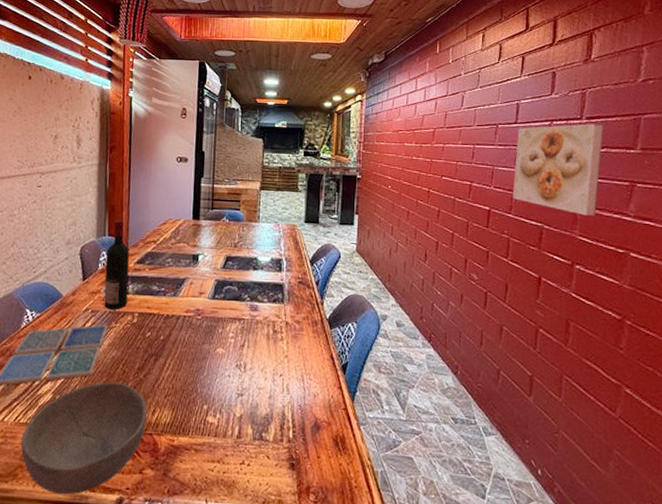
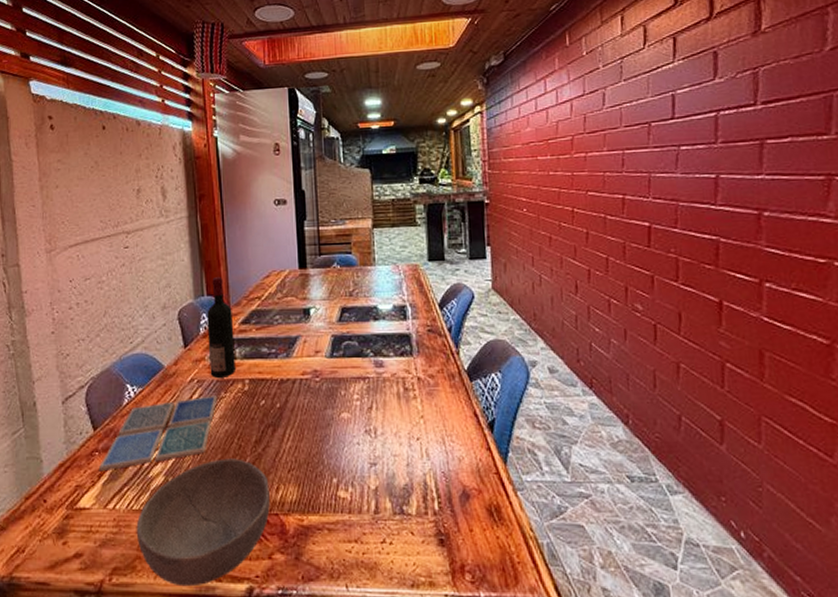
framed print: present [512,124,604,216] -> none [676,109,786,222]

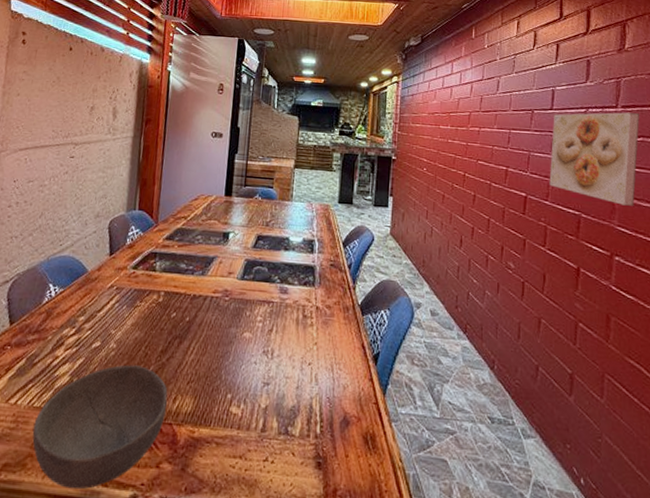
drink coaster: present [99,395,218,472] -> none [8,303,133,366]
wine bottle: present [207,277,235,378] -> none [129,194,159,288]
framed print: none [676,109,786,222] -> present [549,112,640,206]

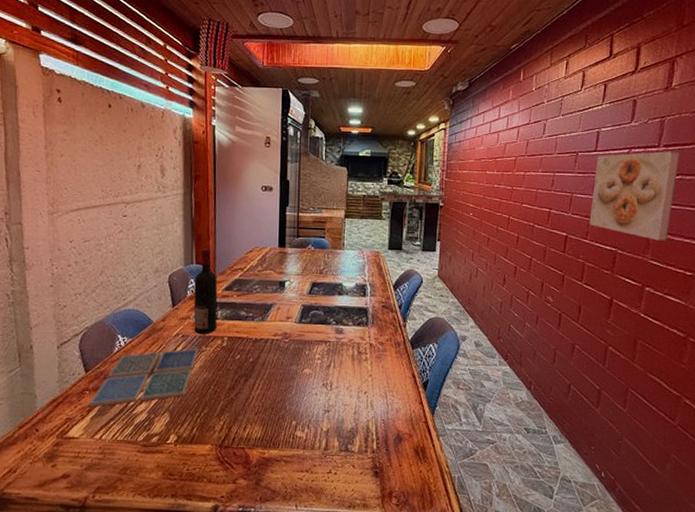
drink coaster: none [8,303,133,366] -> present [89,349,199,408]
bowl: present [32,364,168,490] -> none [119,401,238,504]
wine bottle: none [129,194,159,288] -> present [193,249,218,334]

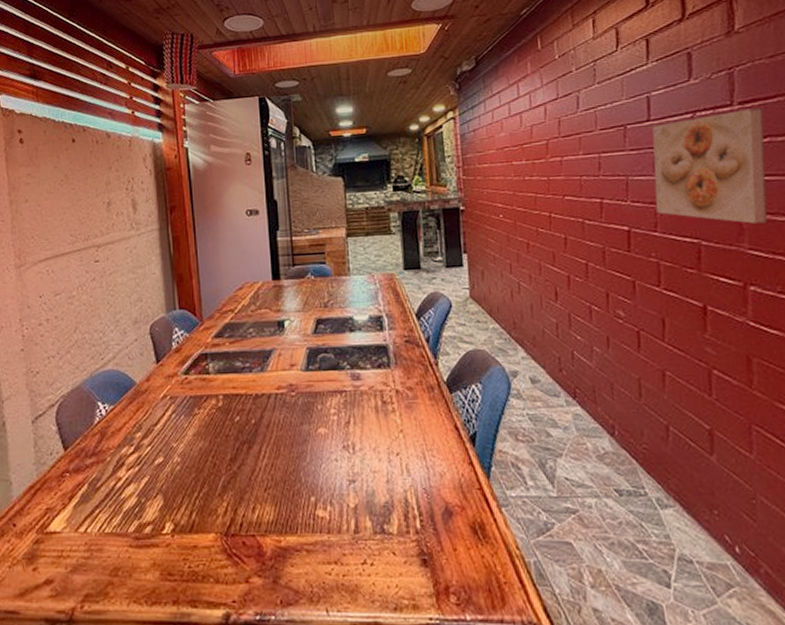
drink coaster: present [89,349,199,408] -> none [70,412,191,494]
wine bottle: present [193,249,218,334] -> none [179,290,209,394]

